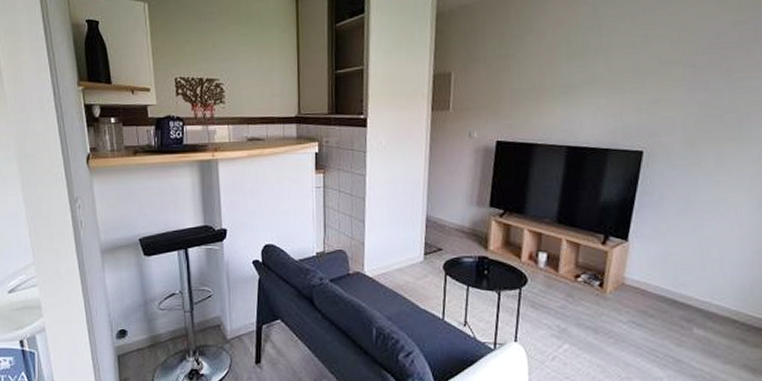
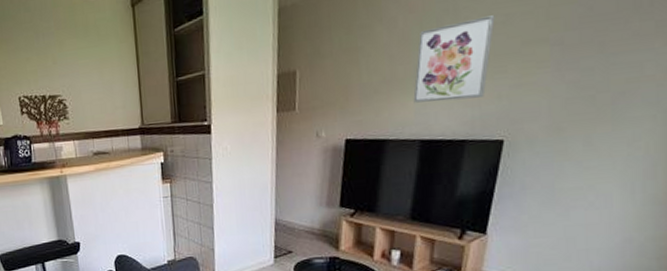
wall art: none [560,35,635,111] -> present [413,15,495,103]

